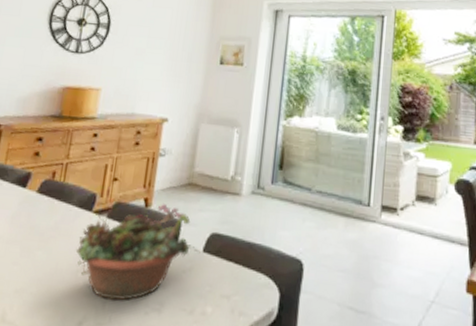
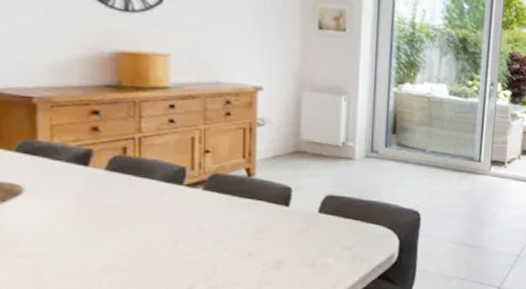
succulent planter: present [75,202,201,301] -> none [170,171,316,265]

